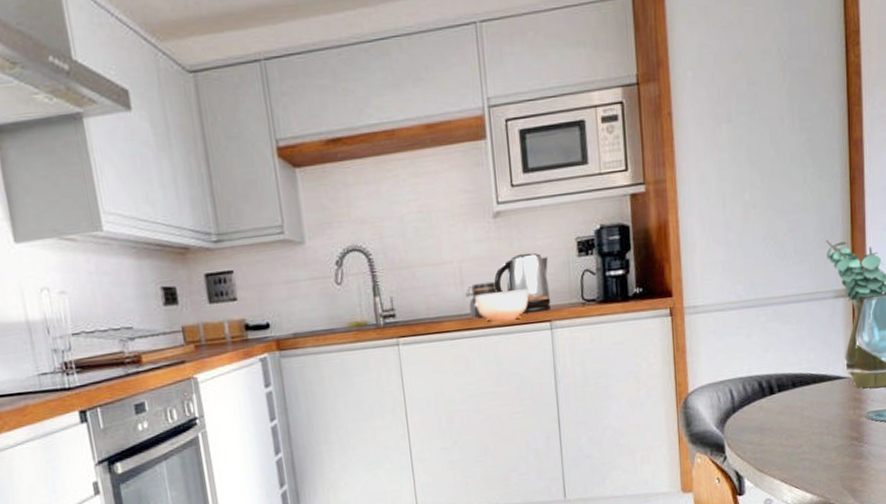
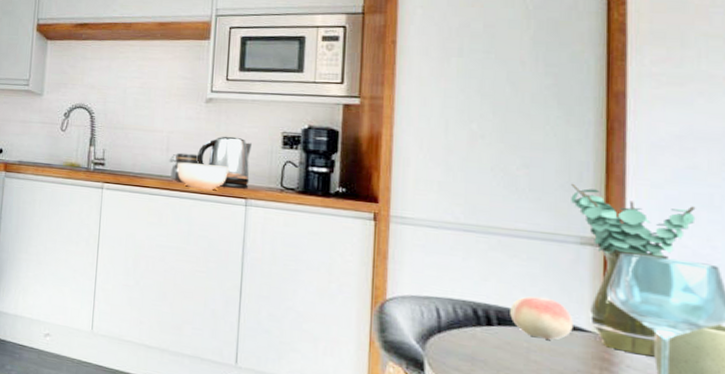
fruit: none [787,355,833,395] -> present [510,296,573,340]

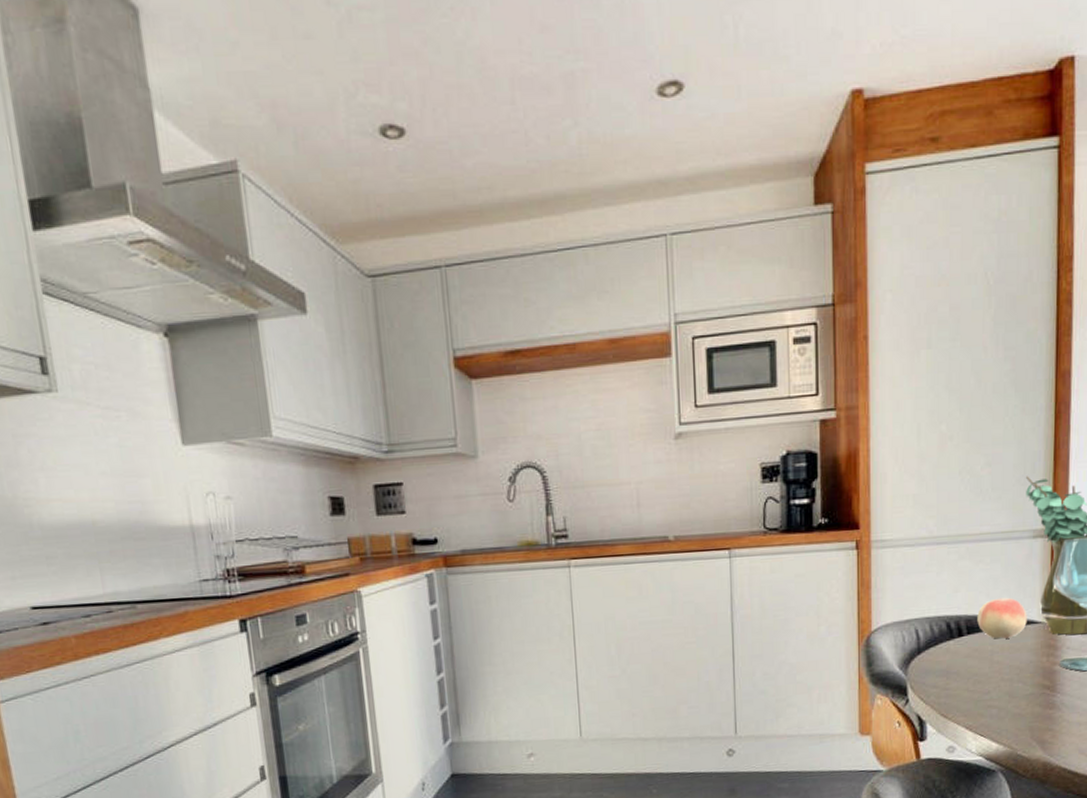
jar: present [169,152,200,183] -> none [642,505,676,543]
bowl: present [177,162,229,191] -> none [652,515,708,548]
kettle: present [197,136,252,190] -> none [673,476,731,541]

